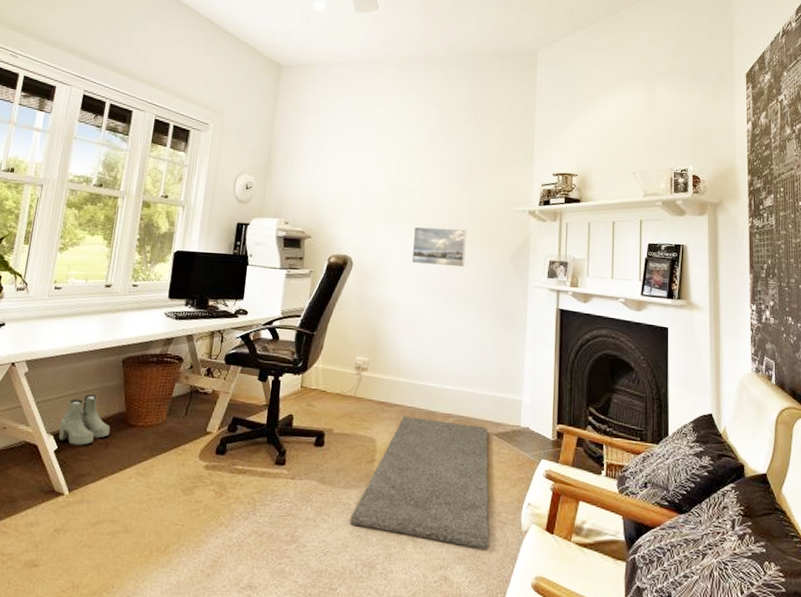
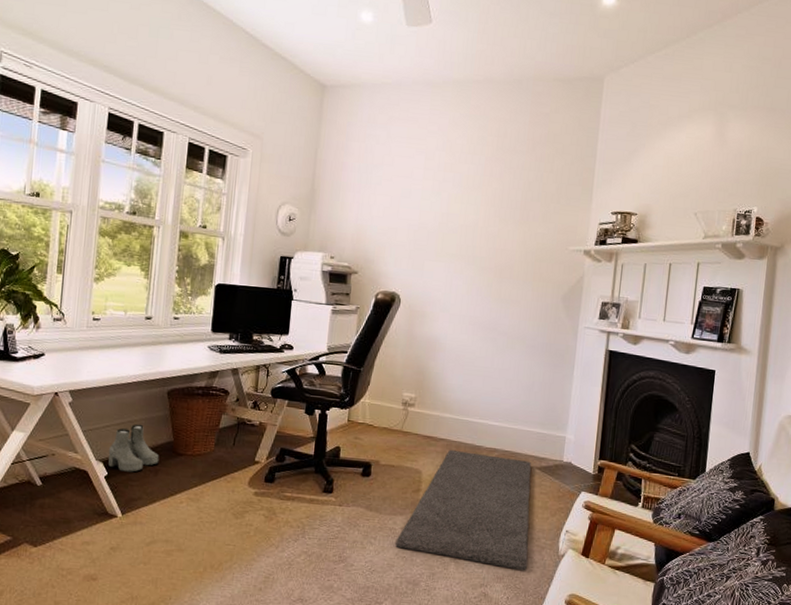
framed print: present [411,226,467,268] -> none [461,264,519,307]

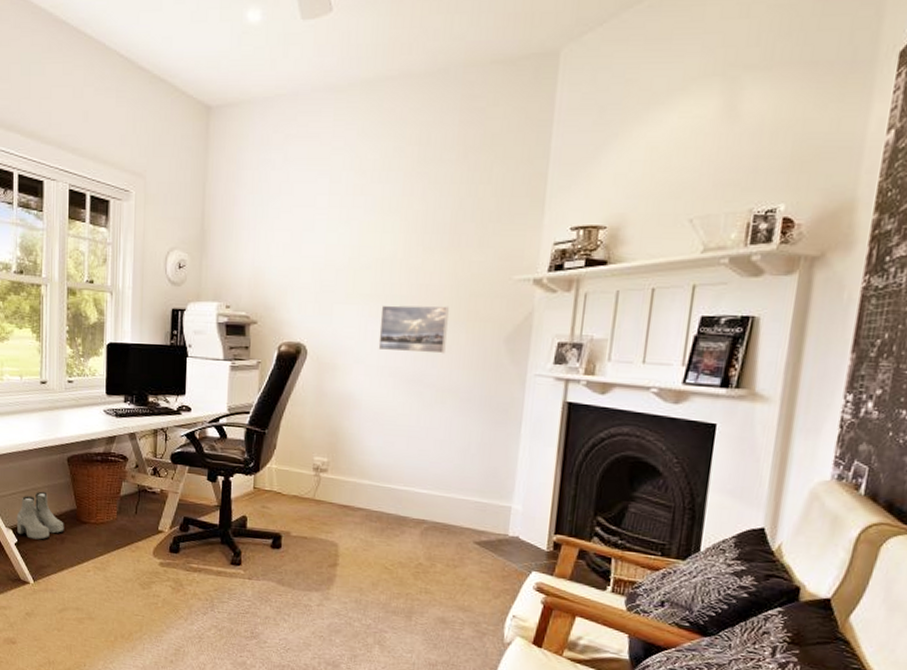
rug: present [395,449,531,570] -> none [311,520,468,658]
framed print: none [461,264,519,307] -> present [378,305,449,354]

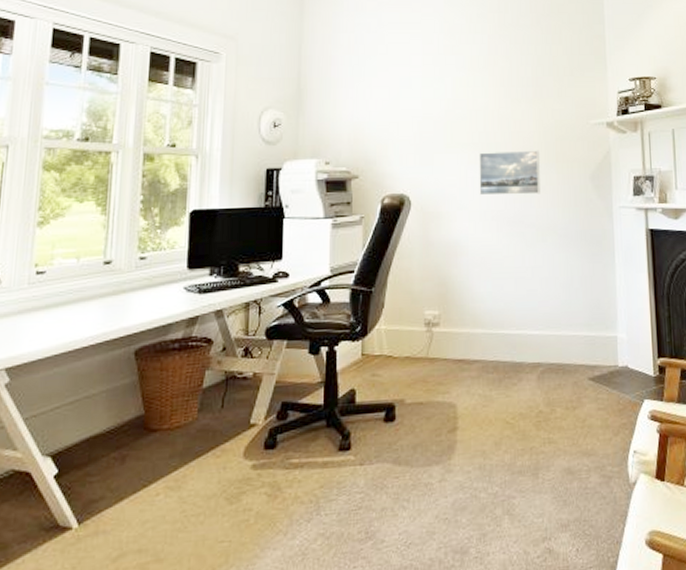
boots: present [16,491,64,540] -> none [58,398,127,466]

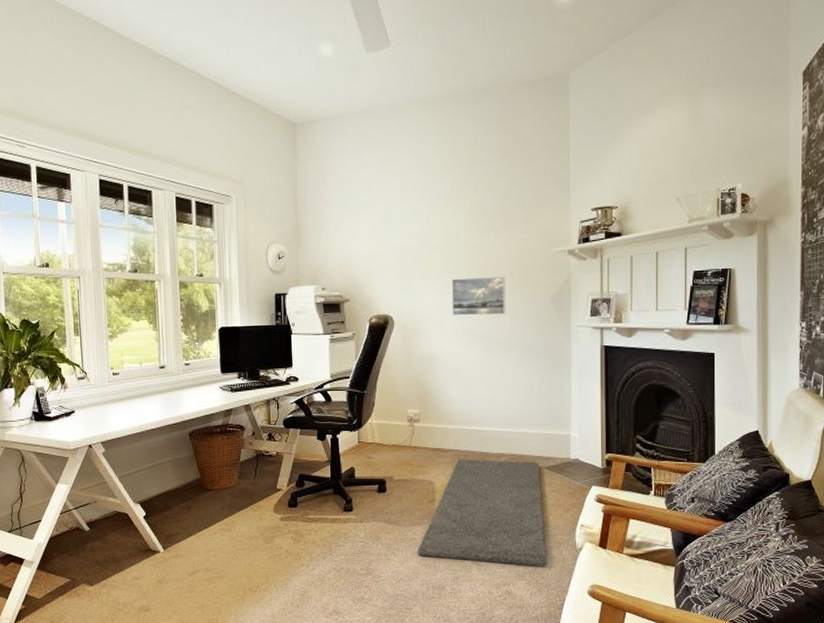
rug: none [434,371,595,511] -> present [418,458,546,566]

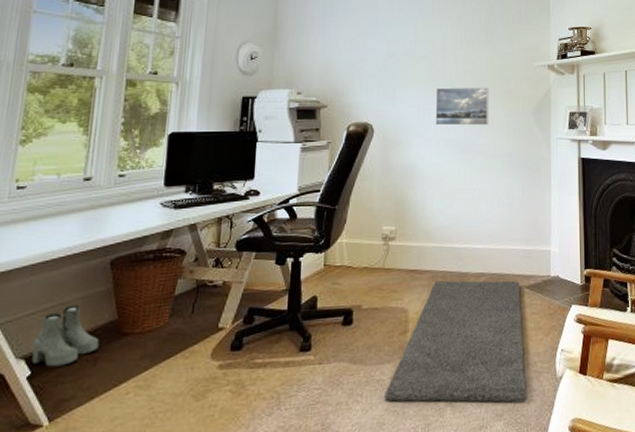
boots: none [143,465,190,511] -> present [32,304,100,367]

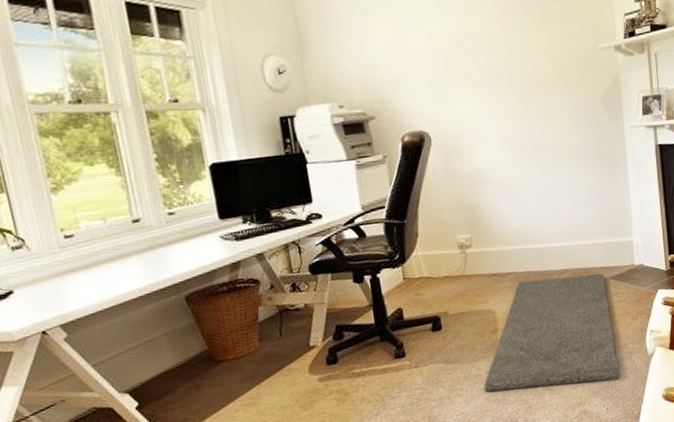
boots: present [32,304,100,367] -> none [131,340,198,398]
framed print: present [435,87,489,126] -> none [492,78,555,127]

